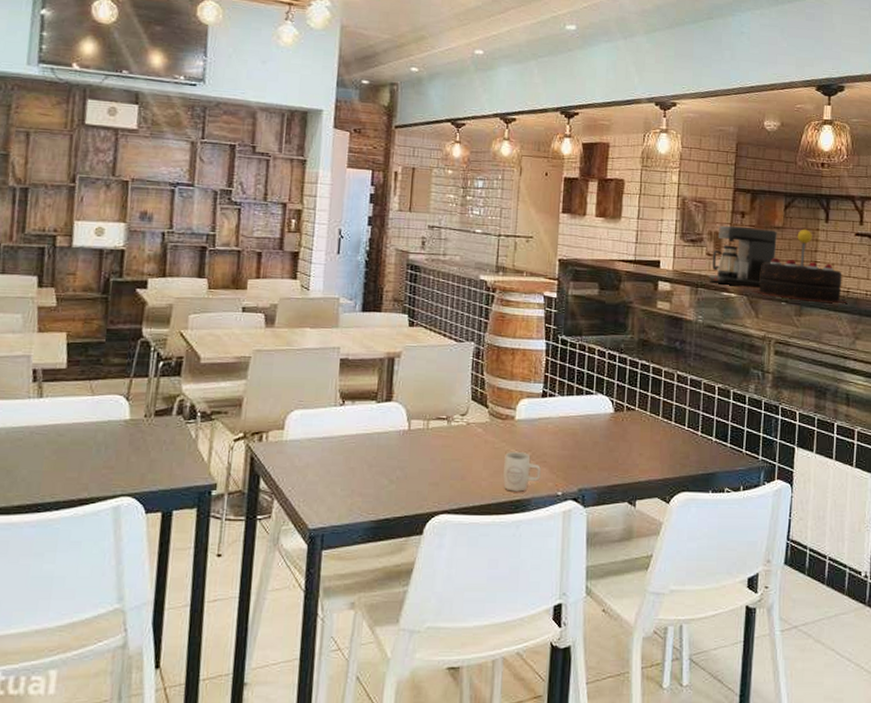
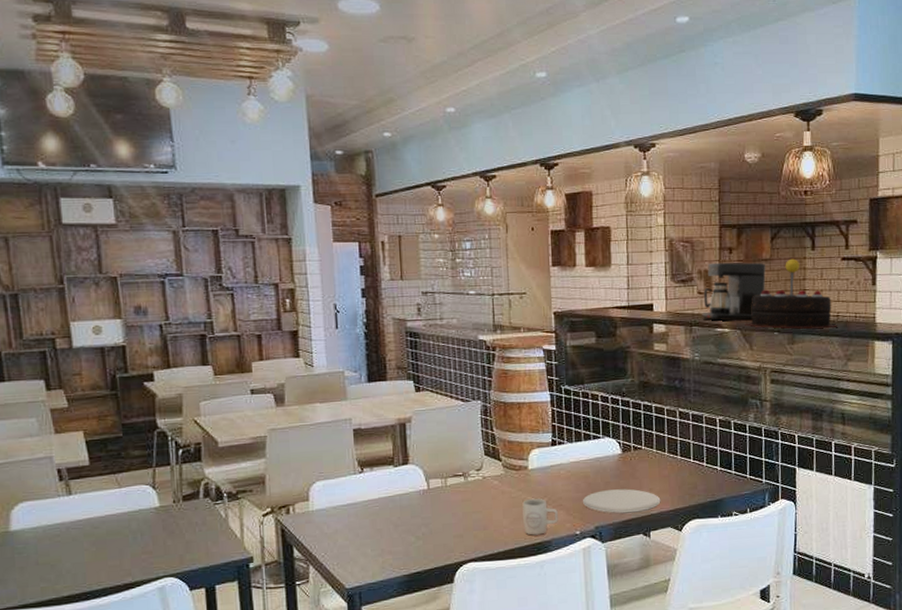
plate: none [567,450,650,478] -> present [582,489,661,514]

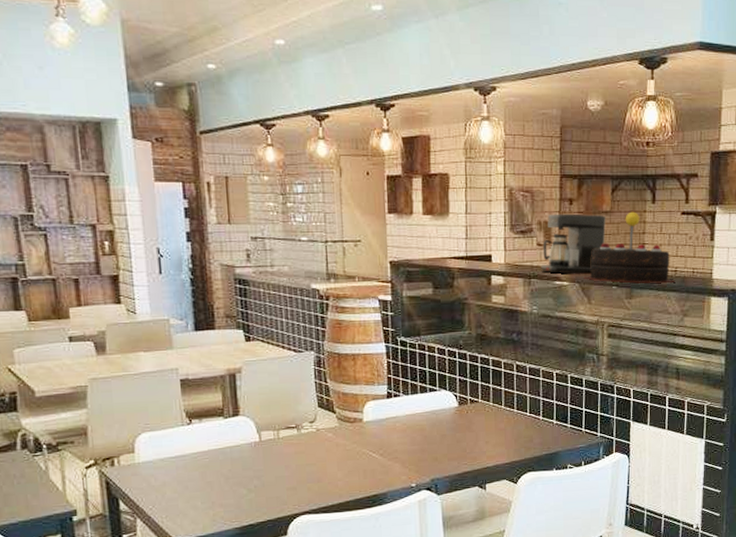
mug: present [522,498,558,536] -> none [356,450,394,488]
plate: present [582,489,661,514] -> none [418,441,497,467]

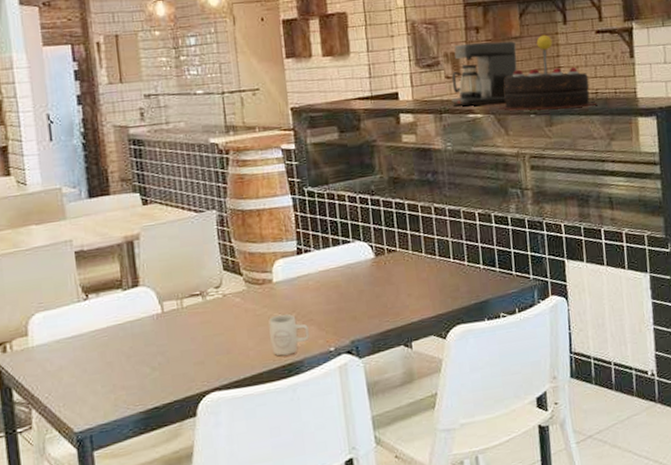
mug: none [356,450,394,488] -> present [268,313,310,356]

